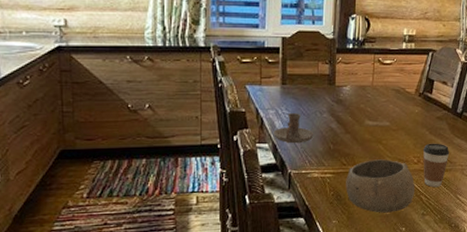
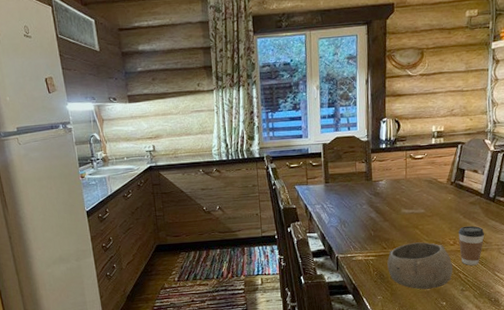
candle holder: present [273,113,314,144] -> none [320,206,356,233]

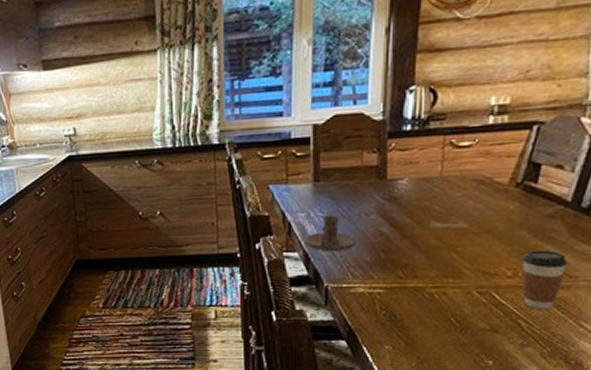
candle holder: none [320,206,356,233] -> present [304,215,358,253]
bowl: present [387,242,453,290] -> none [403,271,508,340]

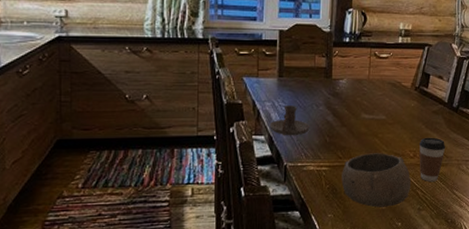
bowl: none [403,271,508,340] -> present [341,153,411,208]

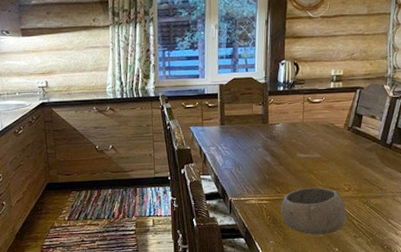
candle holder: present [269,106,310,136] -> none [214,149,251,175]
coffee cup: present [419,137,446,182] -> none [354,172,380,213]

